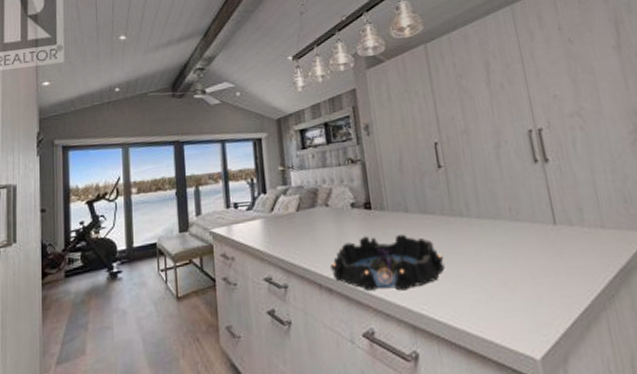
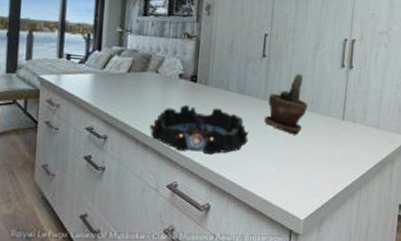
potted plant: none [456,178,507,252] -> present [263,73,309,135]

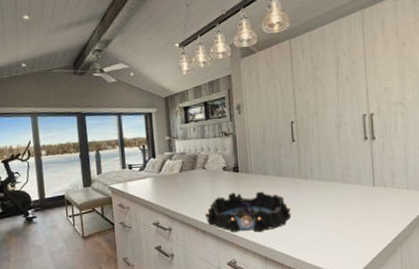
potted plant: present [263,73,309,135] -> none [302,150,340,206]

